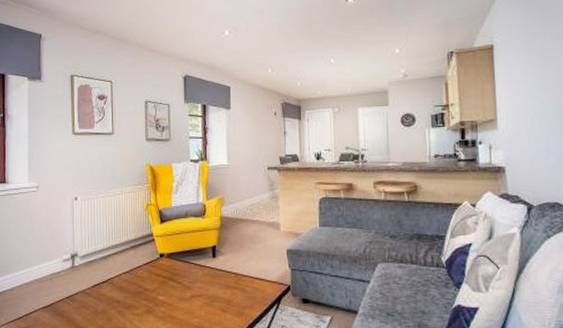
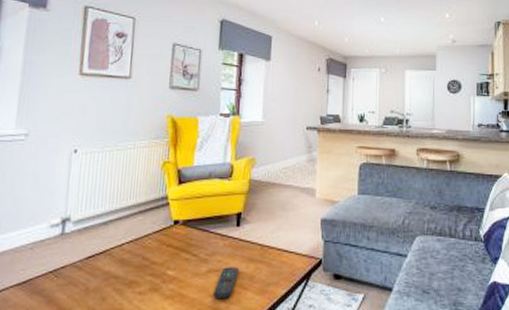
remote control: none [198,293,217,319] -> present [213,267,238,298]

